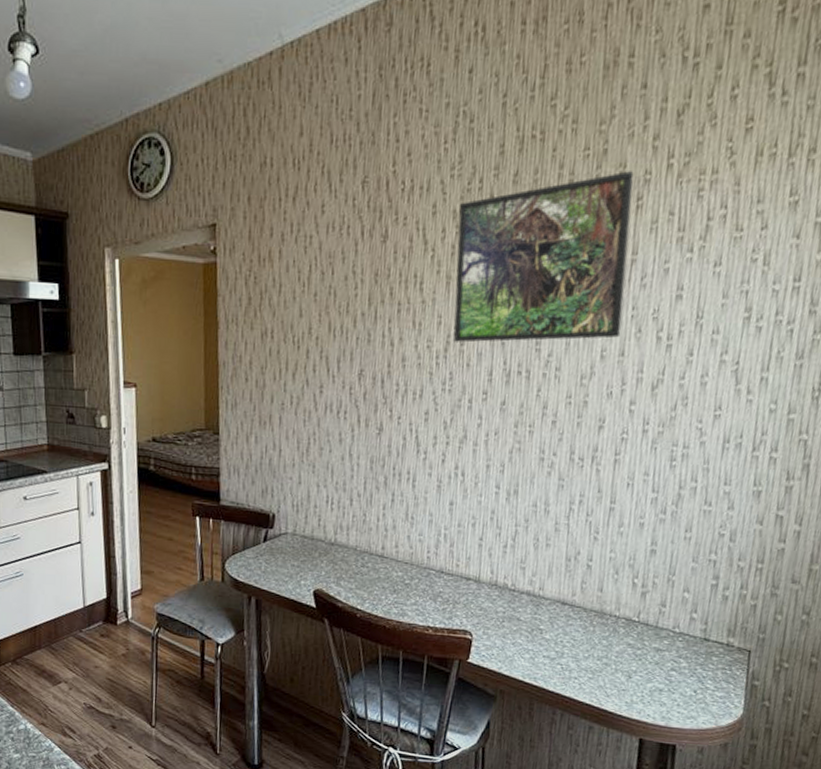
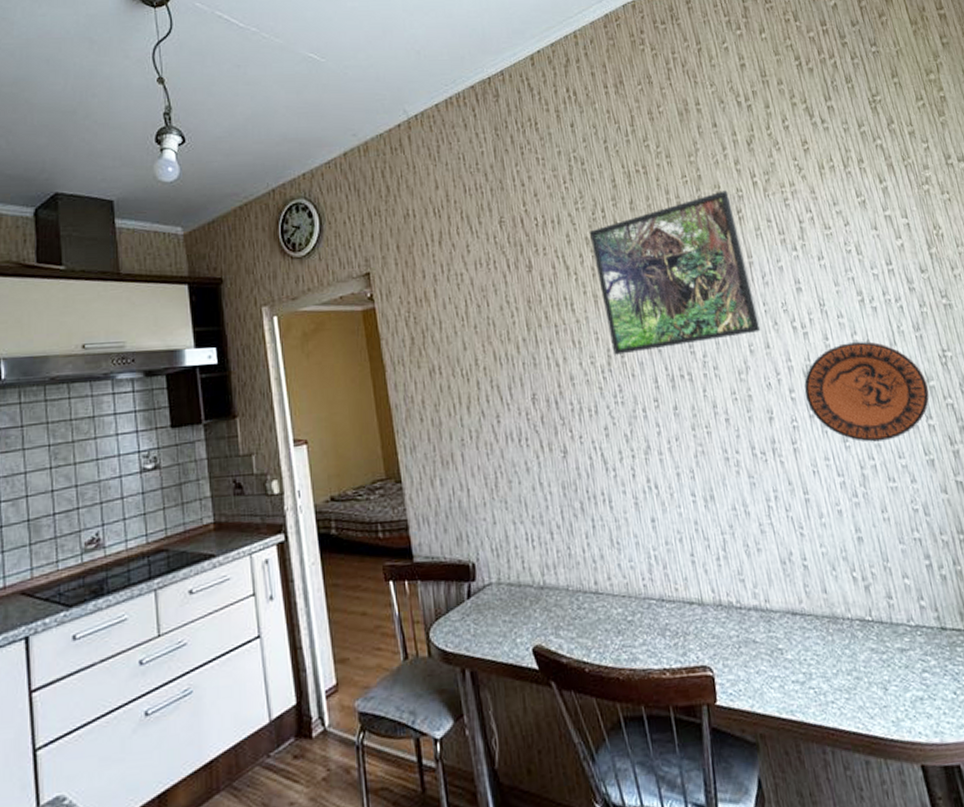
decorative plate: none [645,361,788,466] -> present [804,341,929,442]

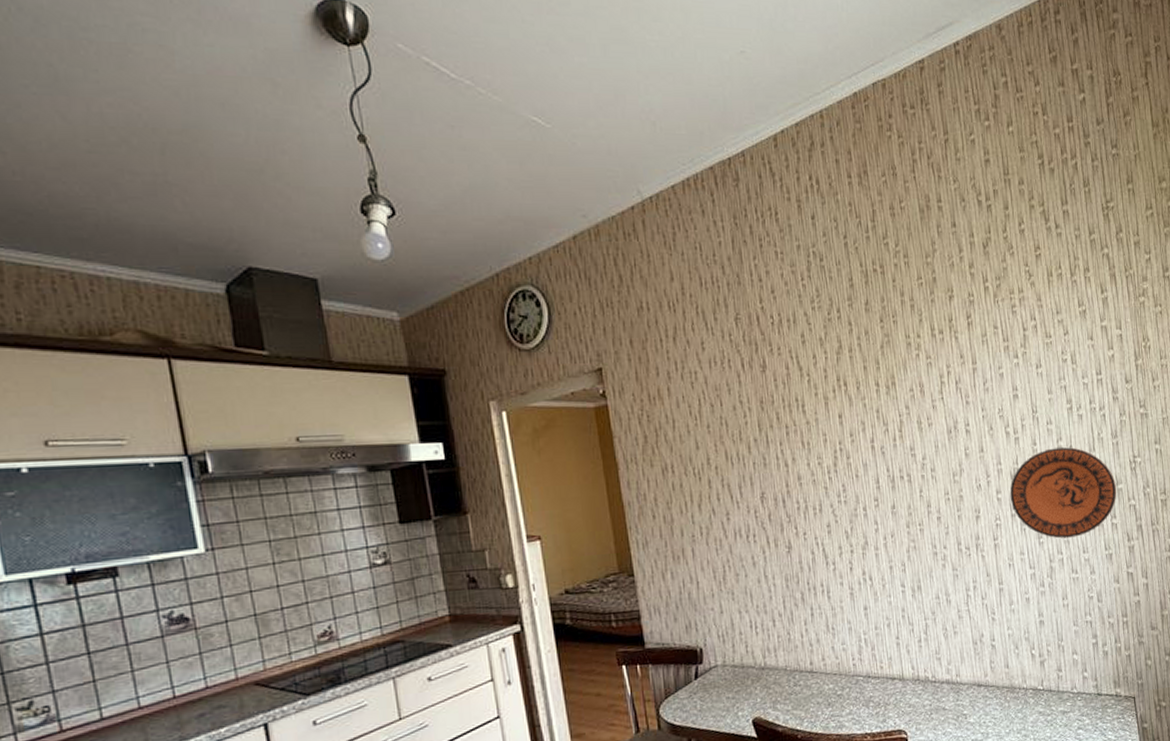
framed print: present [590,191,761,355] -> none [825,295,977,456]

